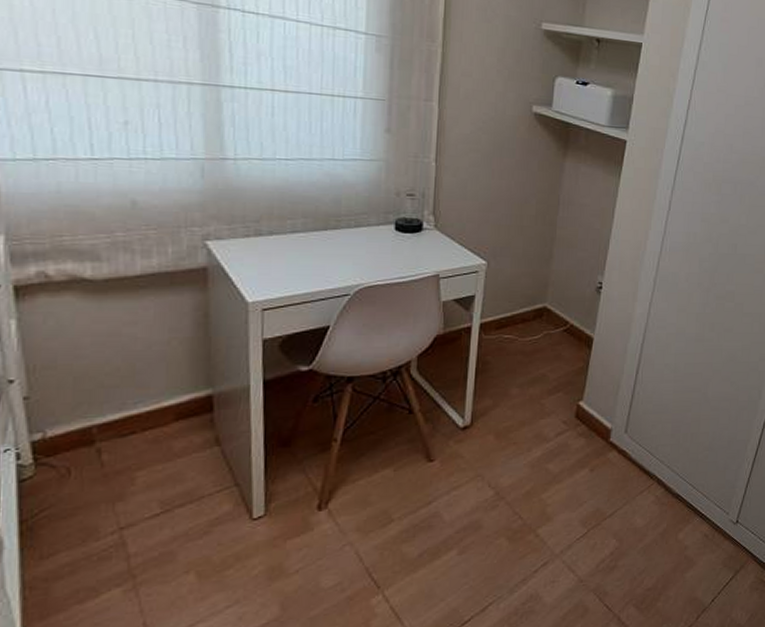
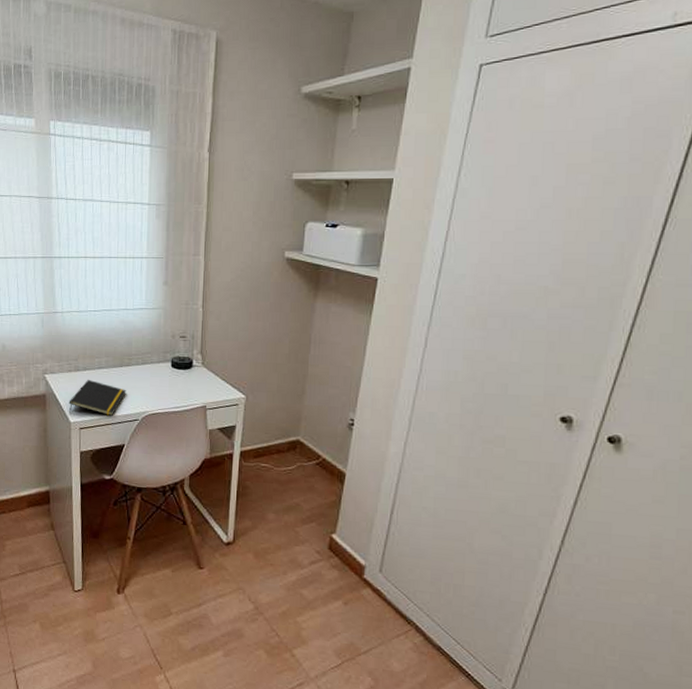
notepad: none [245,246,333,291] -> present [69,379,126,416]

